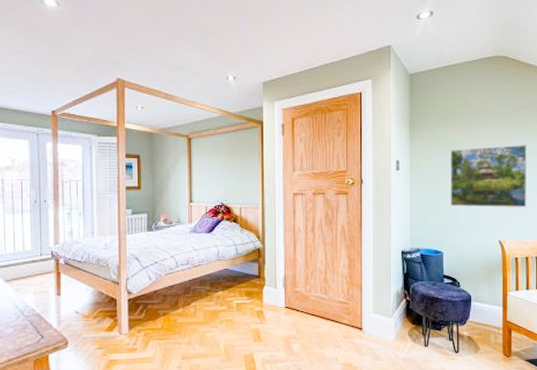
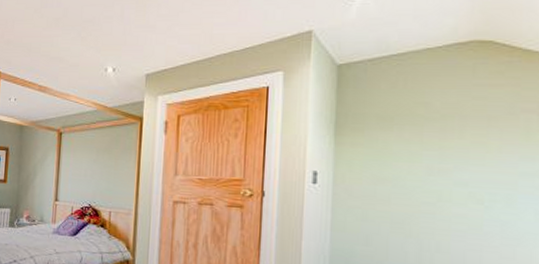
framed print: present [451,145,527,207] -> none [393,161,525,249]

